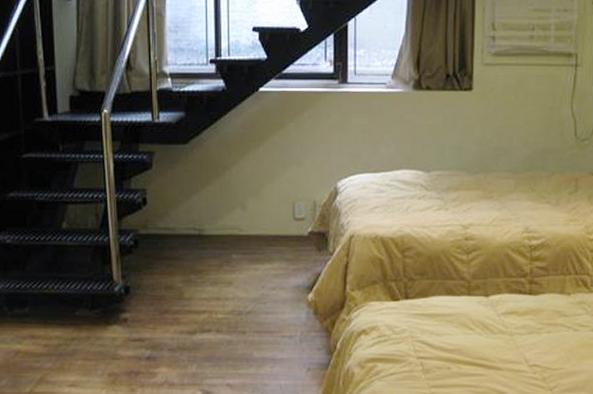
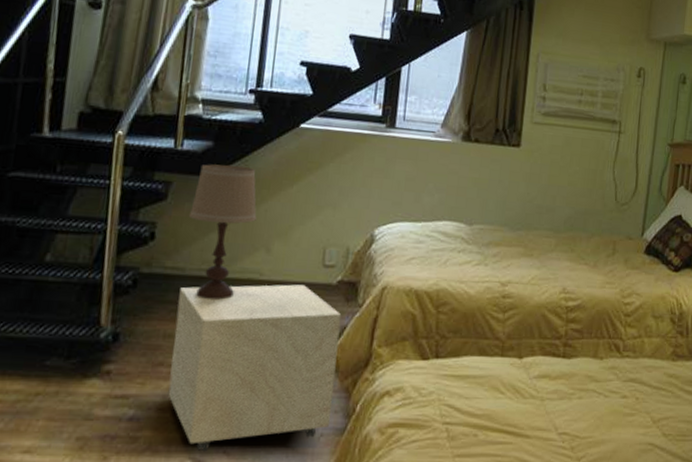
table lamp: none [173,132,230,254] -> present [189,164,257,300]
nightstand: none [173,237,315,385] -> present [168,284,342,452]

